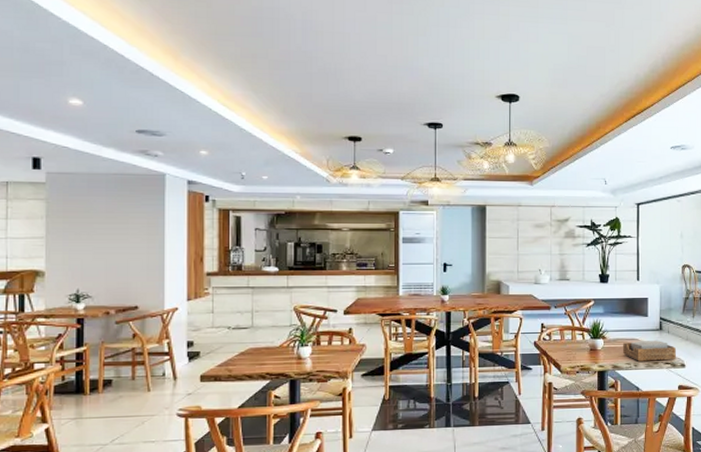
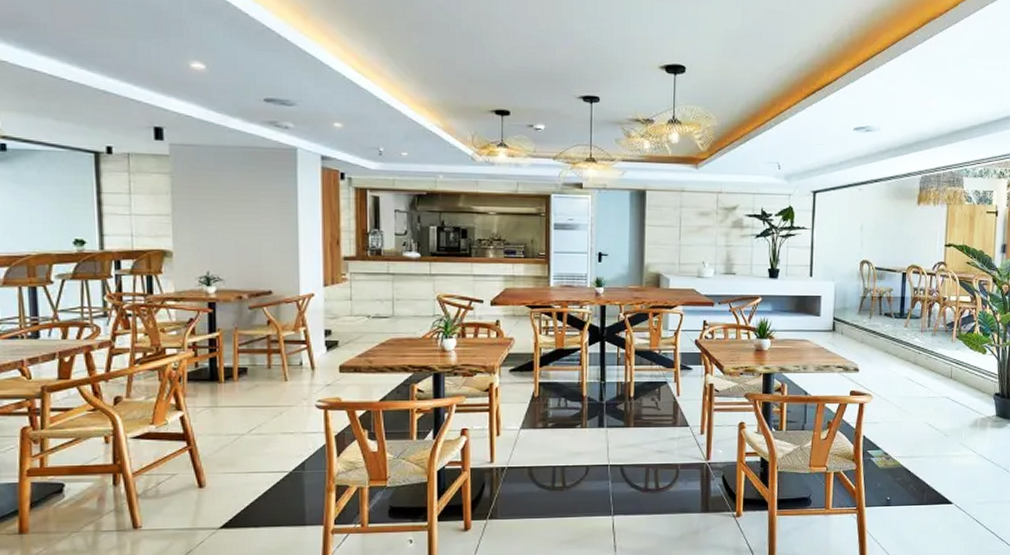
napkin holder: present [622,341,677,361] -> none [790,342,850,364]

